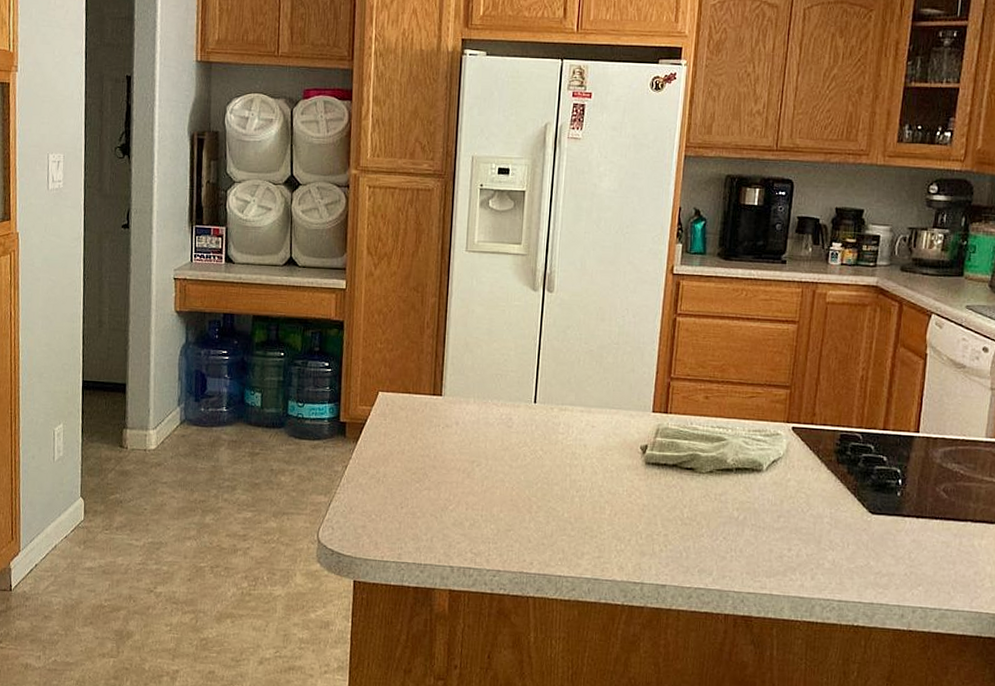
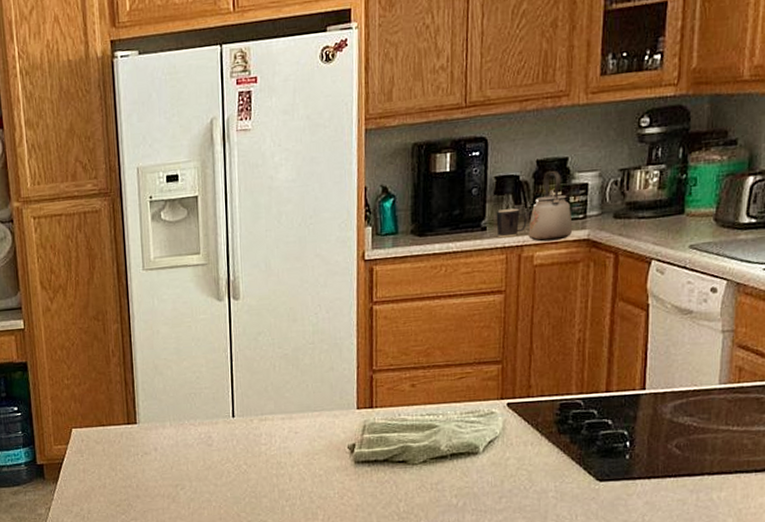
mug: none [795,247,823,274] -> present [496,208,527,238]
kettle: none [823,219,864,284] -> present [528,170,572,242]

